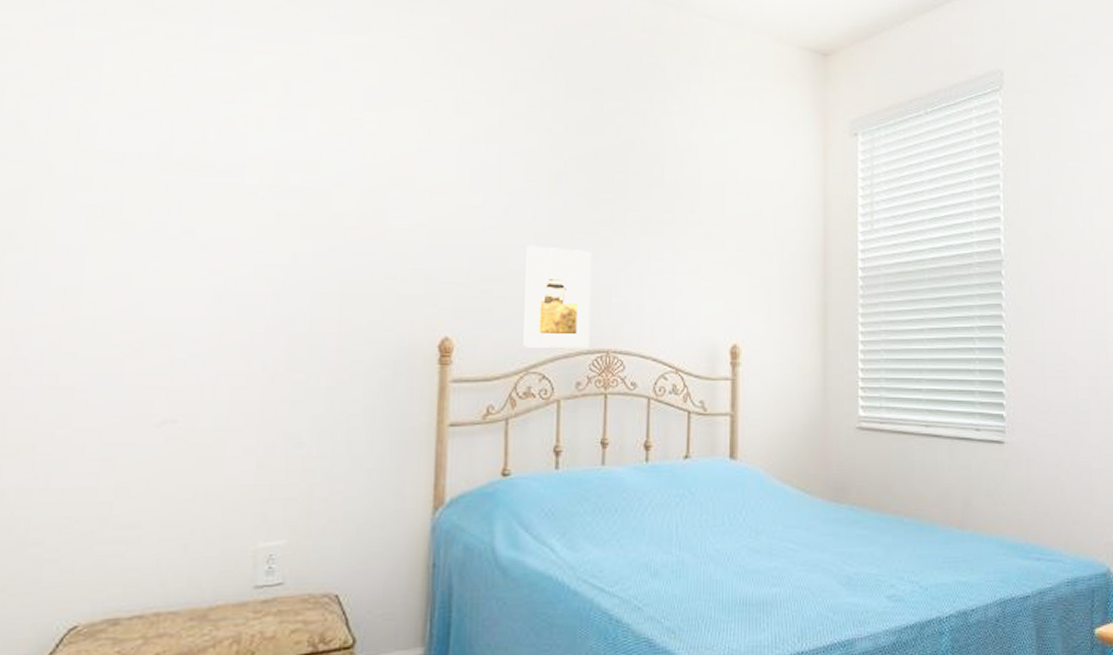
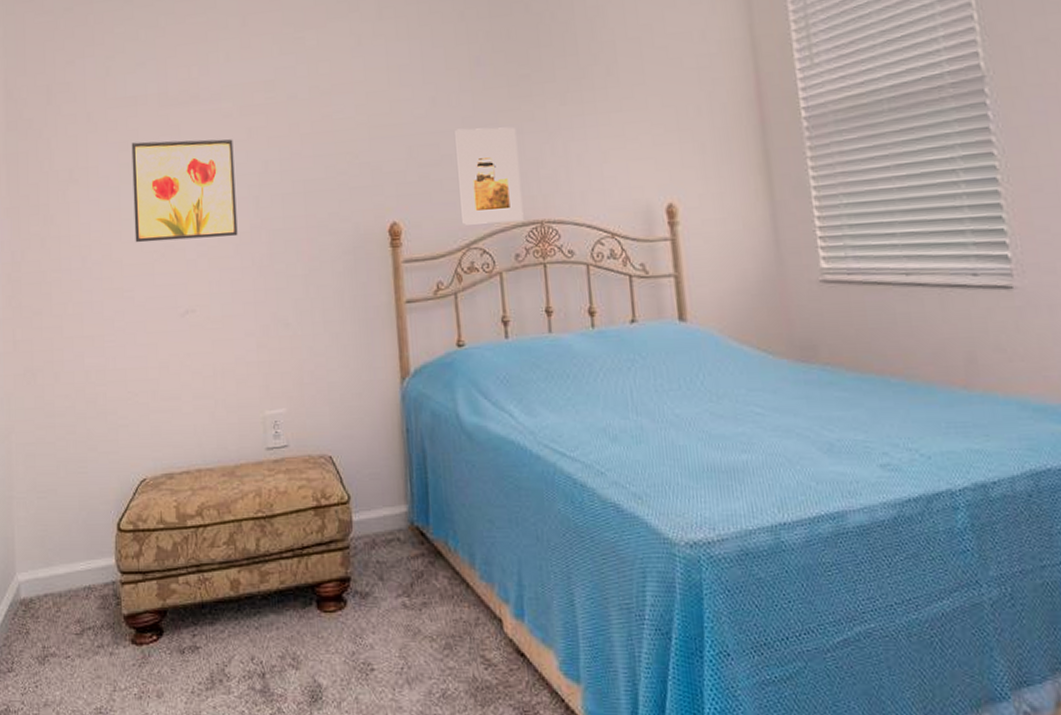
wall art: none [99,209,255,337] -> present [131,139,238,243]

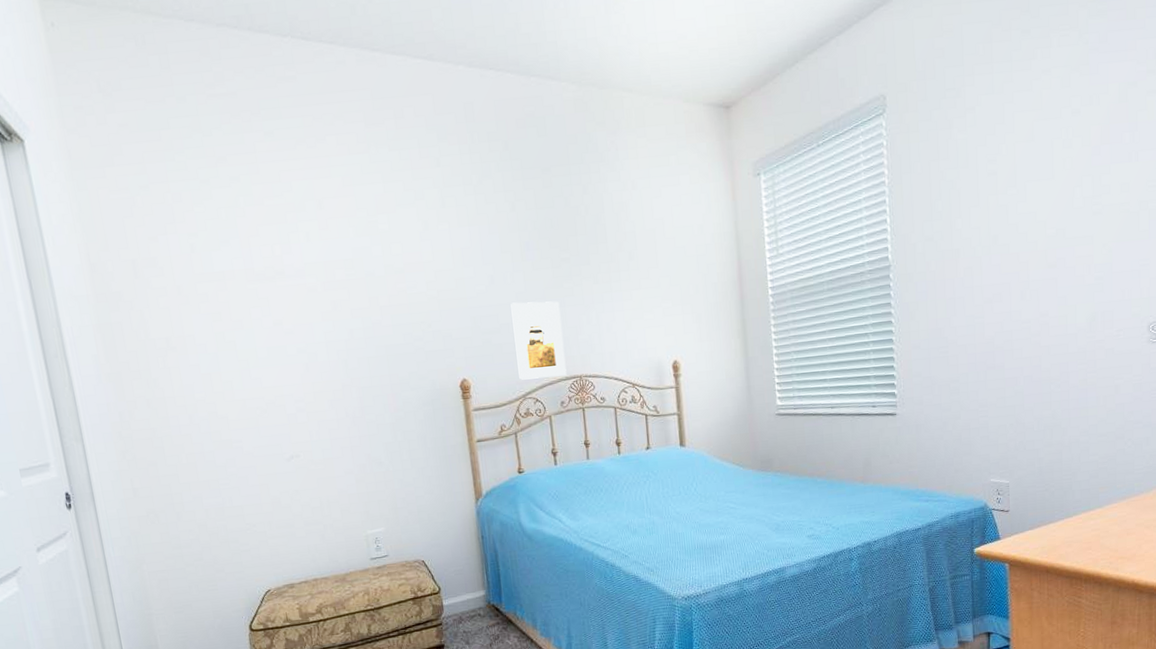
wall art: present [131,139,238,243] -> none [224,310,331,401]

